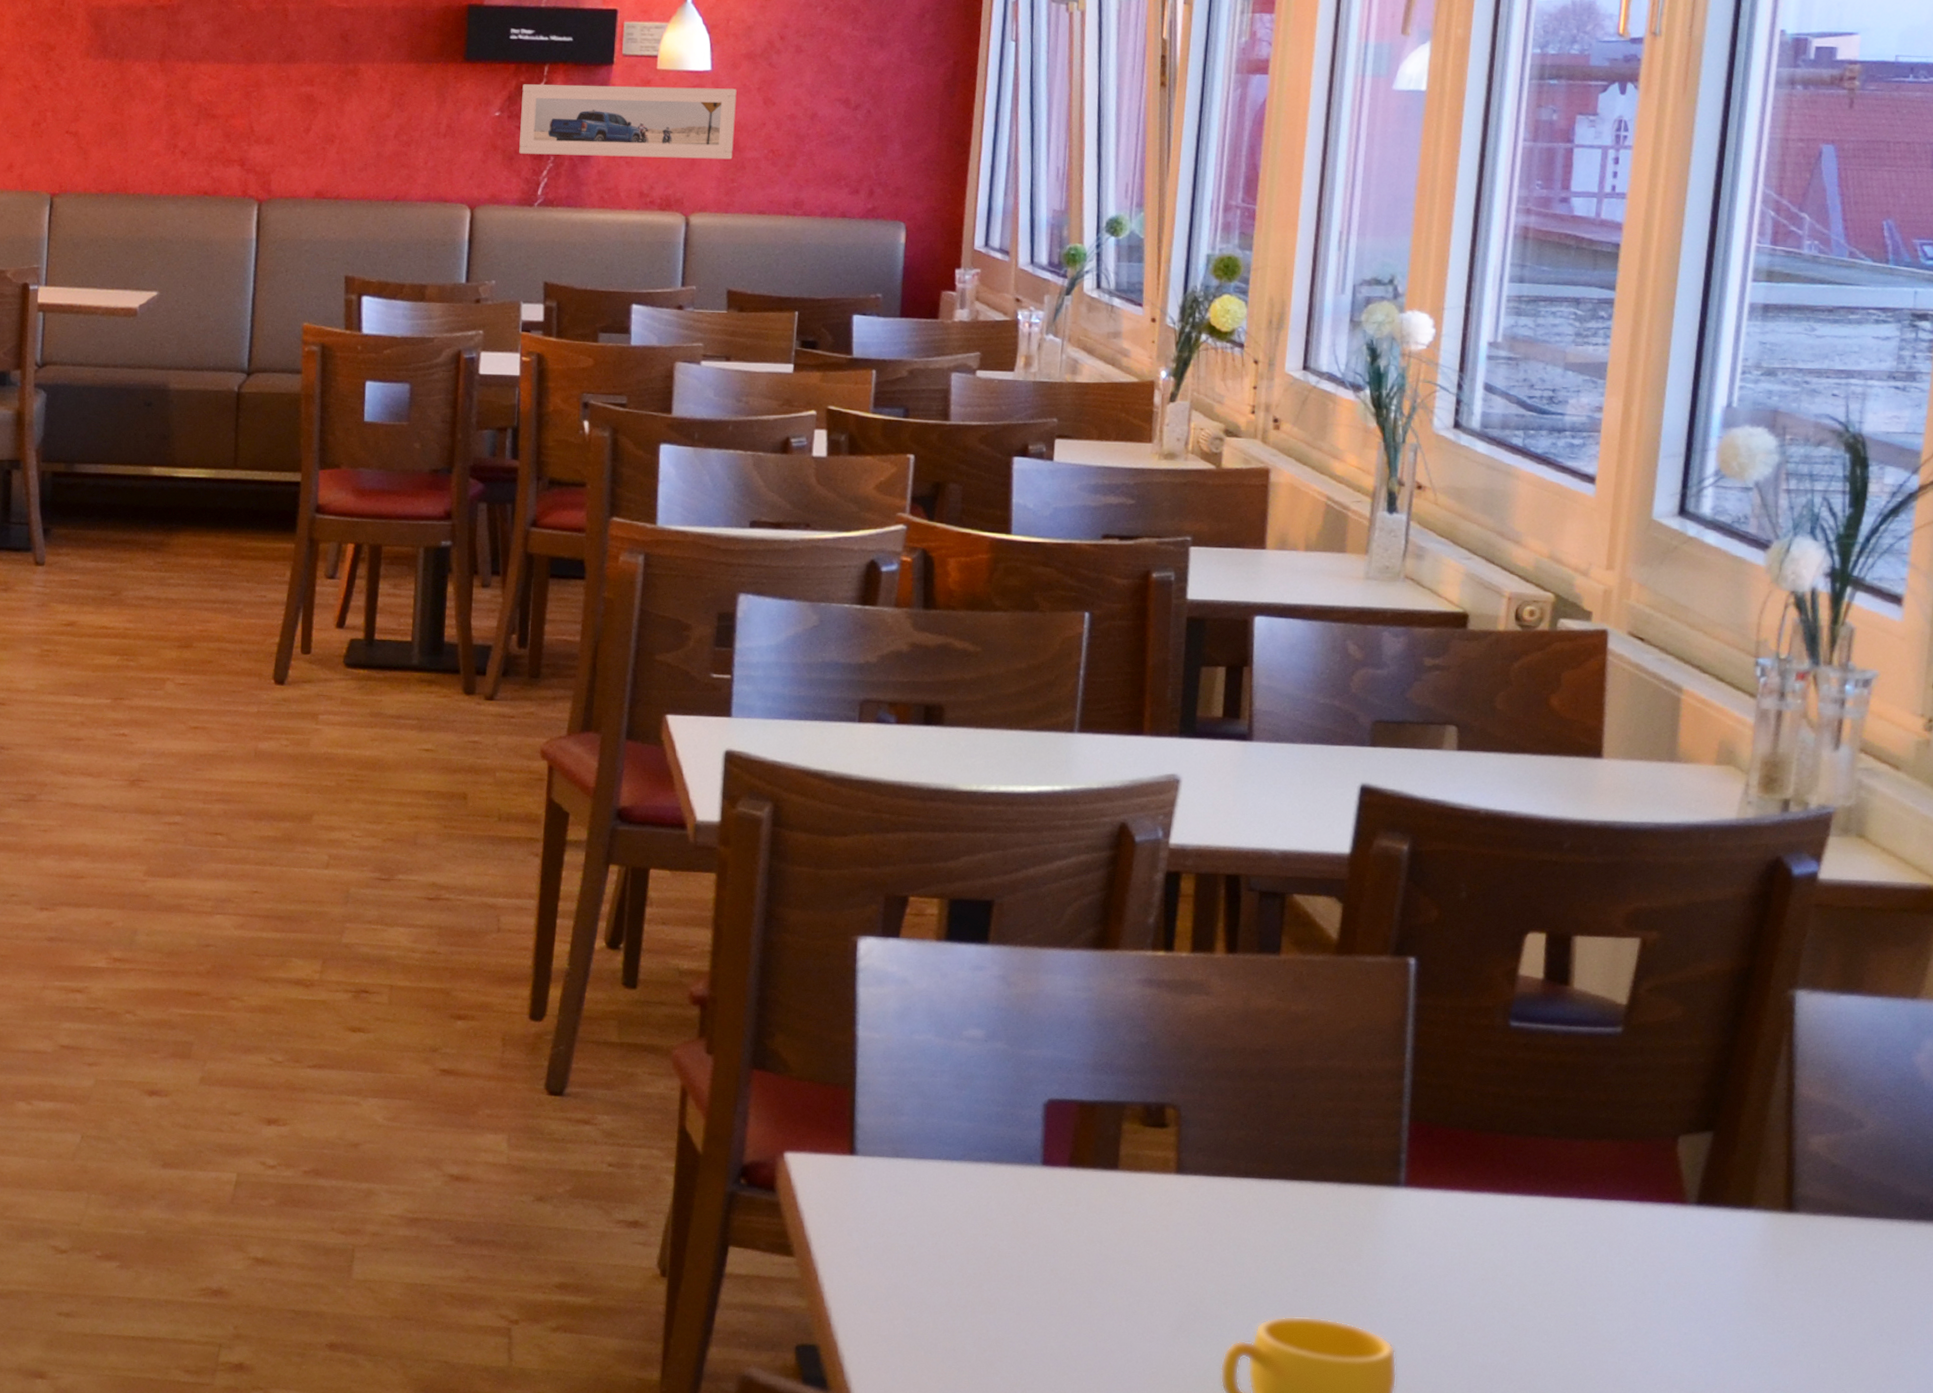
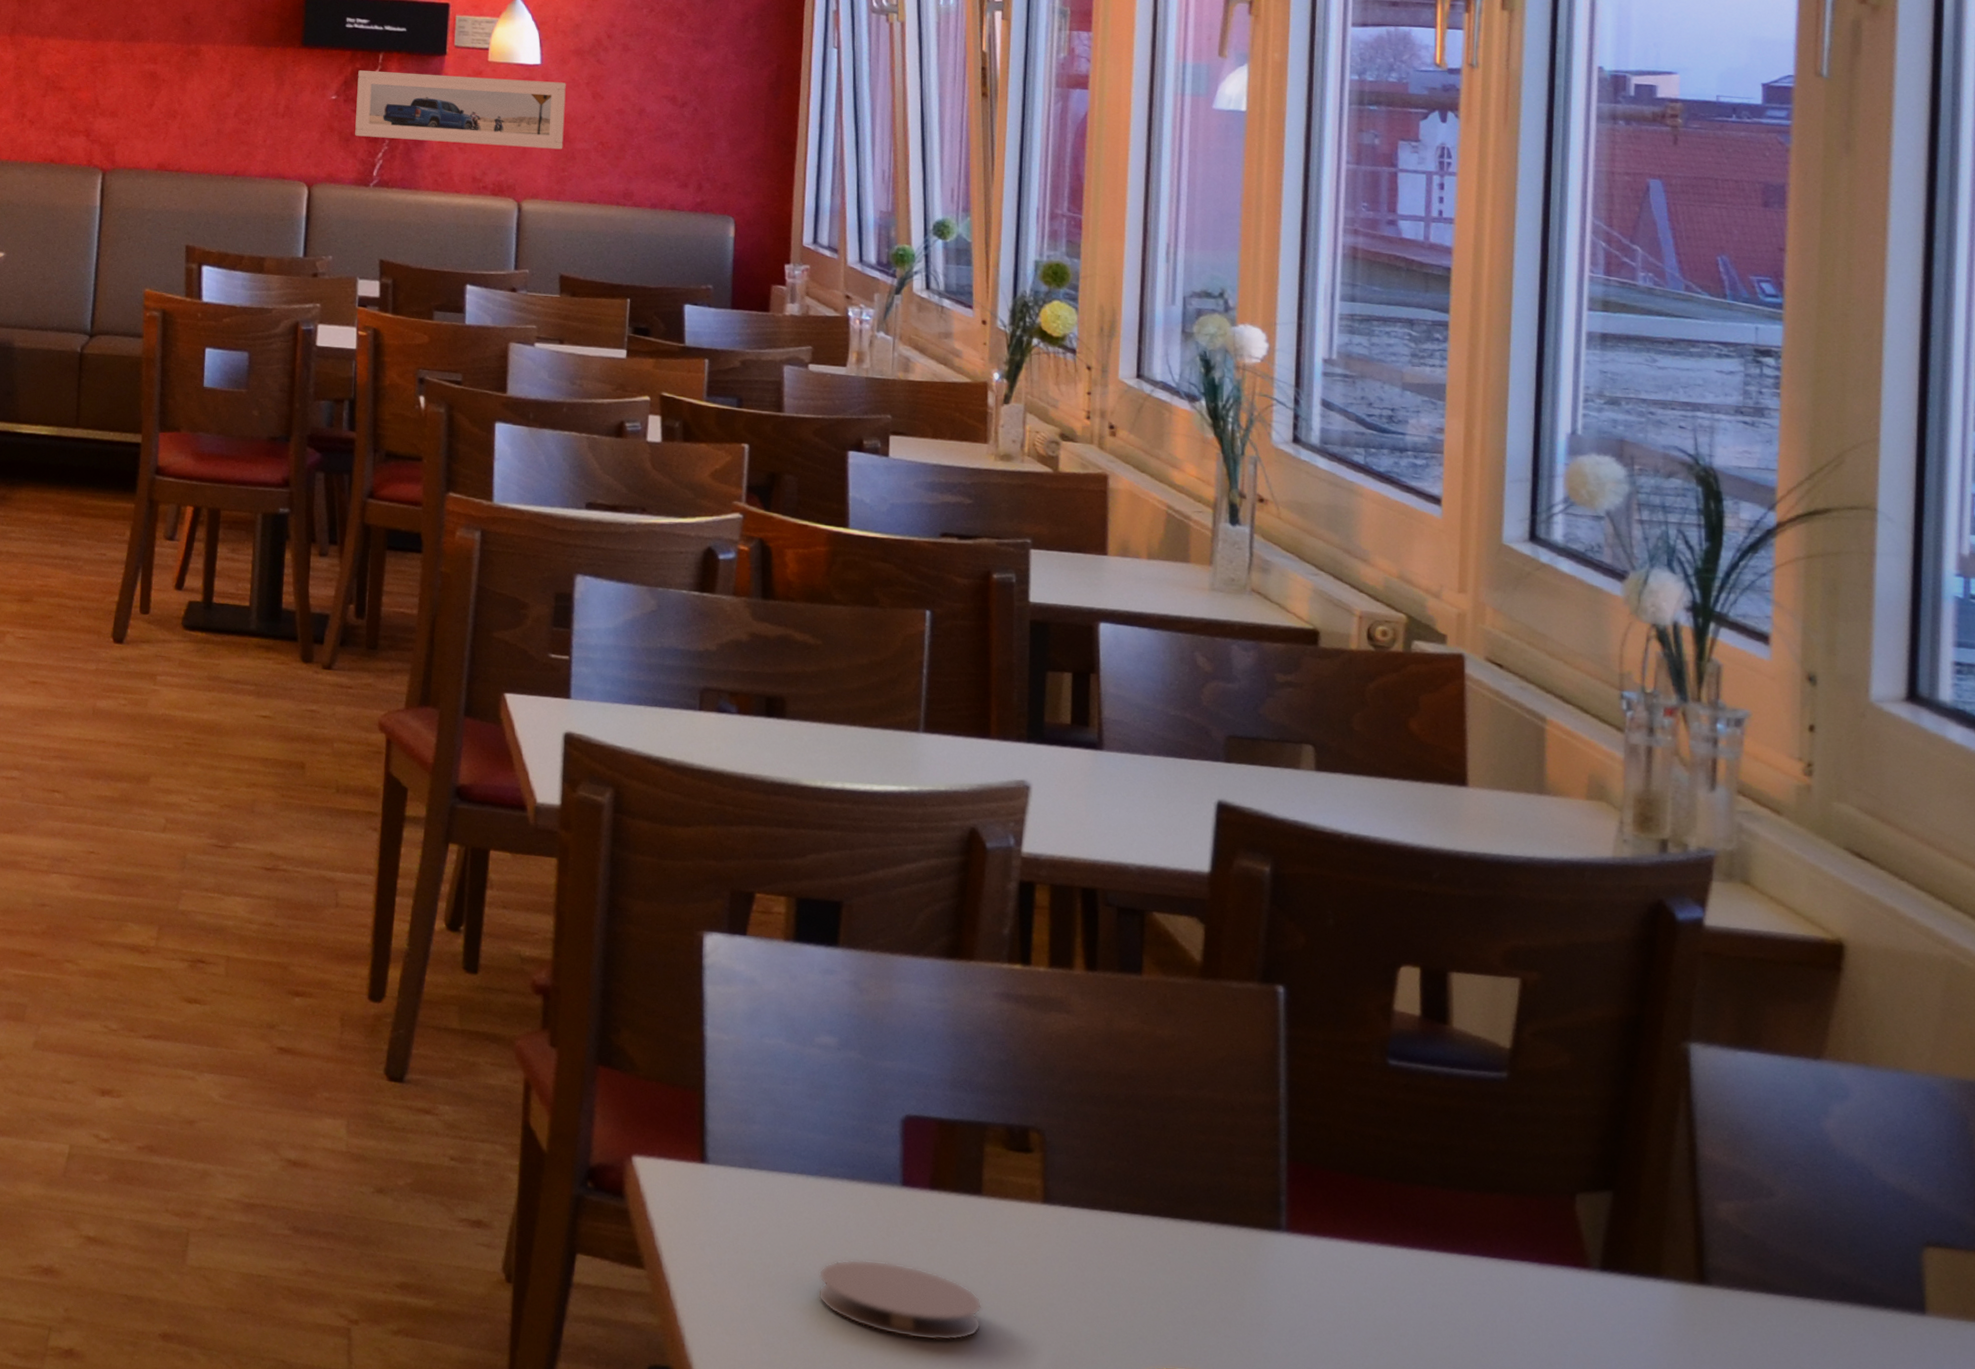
coaster: none [958,1235,1115,1306] -> present [817,1259,982,1341]

